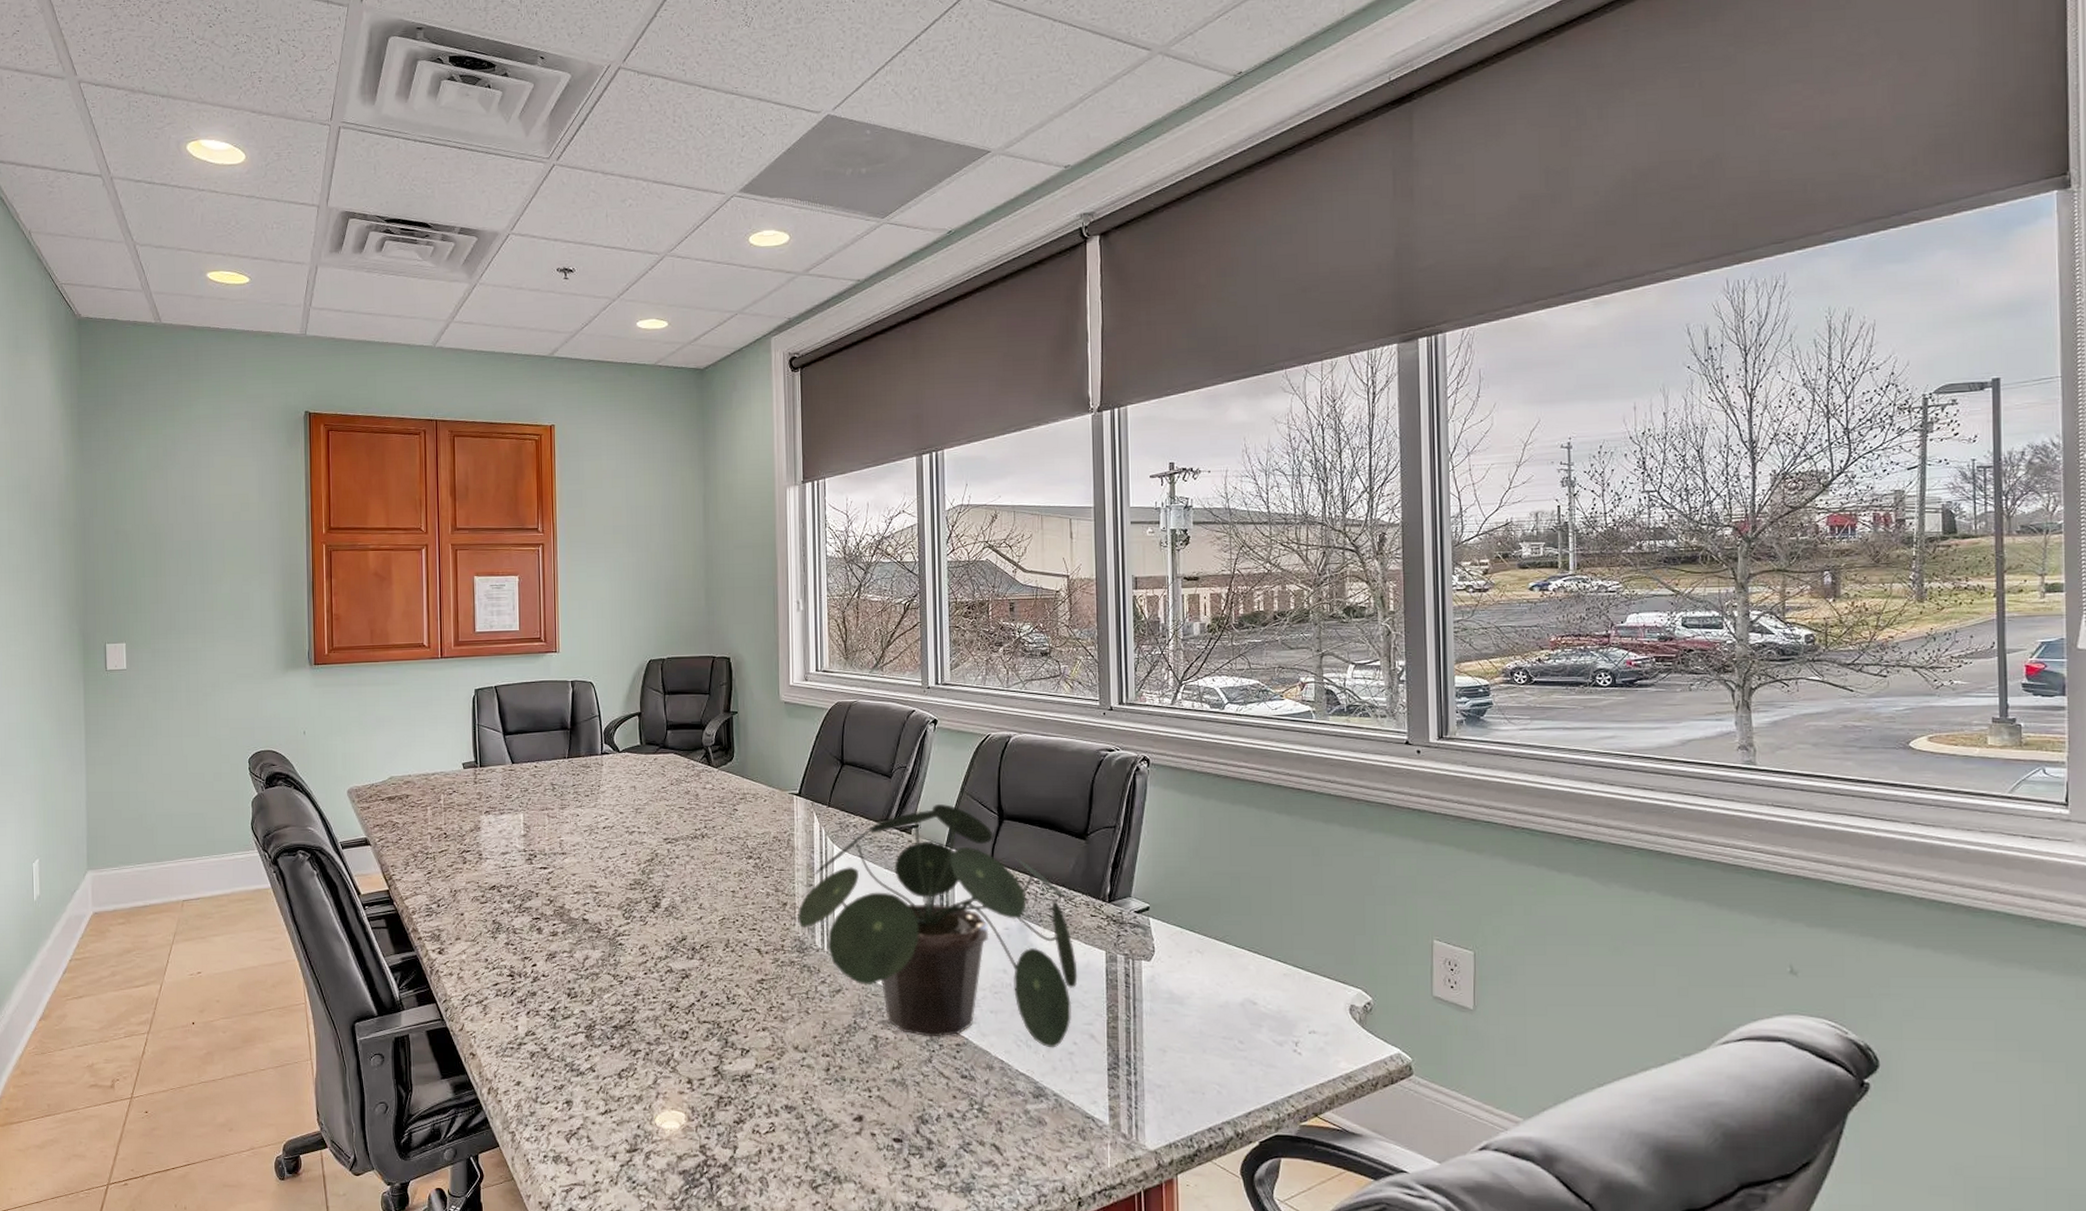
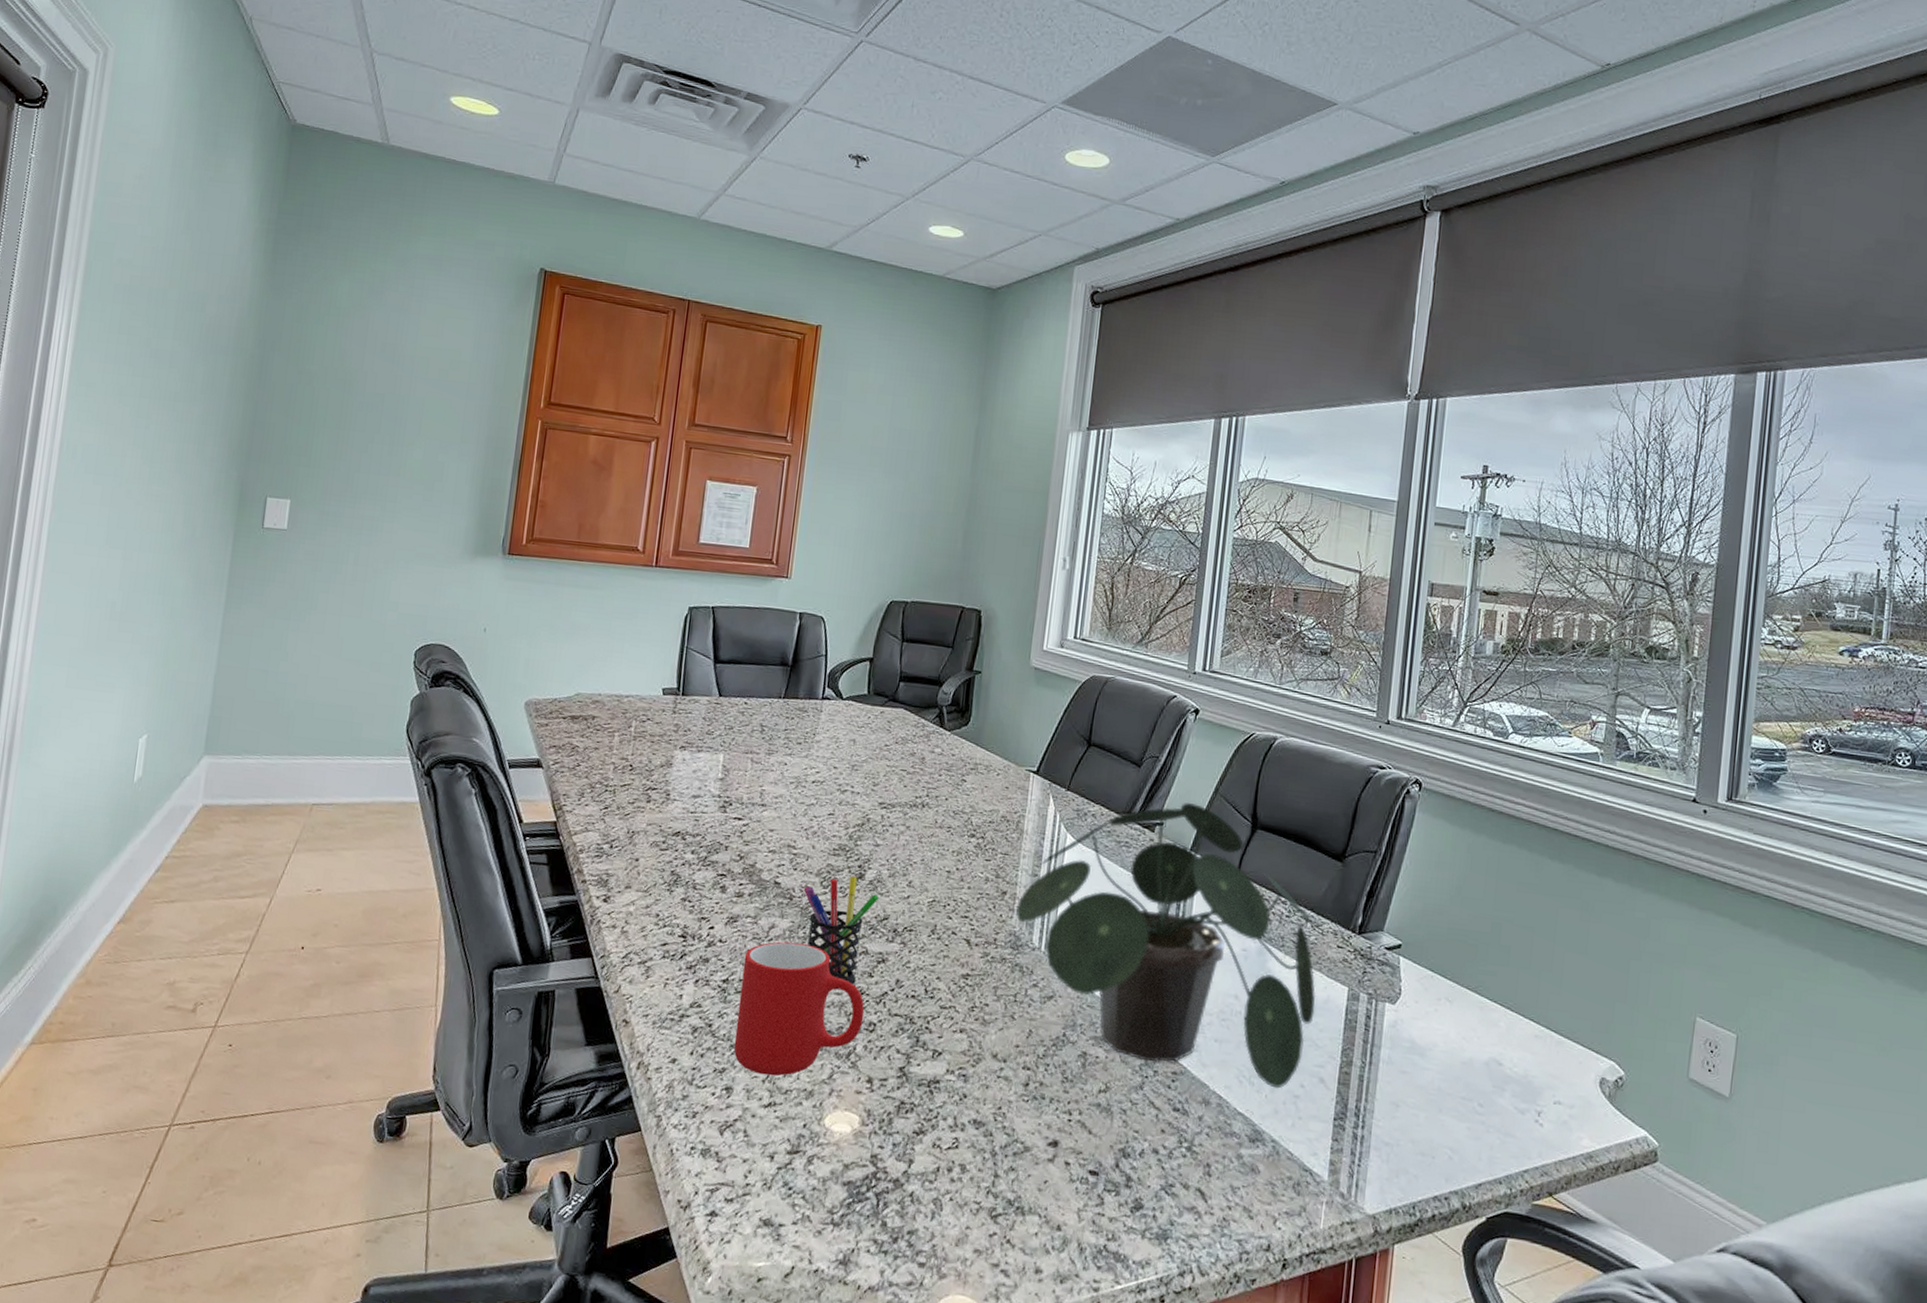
cup: none [566,969,677,1087] -> present [734,941,865,1076]
pen holder: none [609,905,675,1006] -> present [803,875,879,990]

